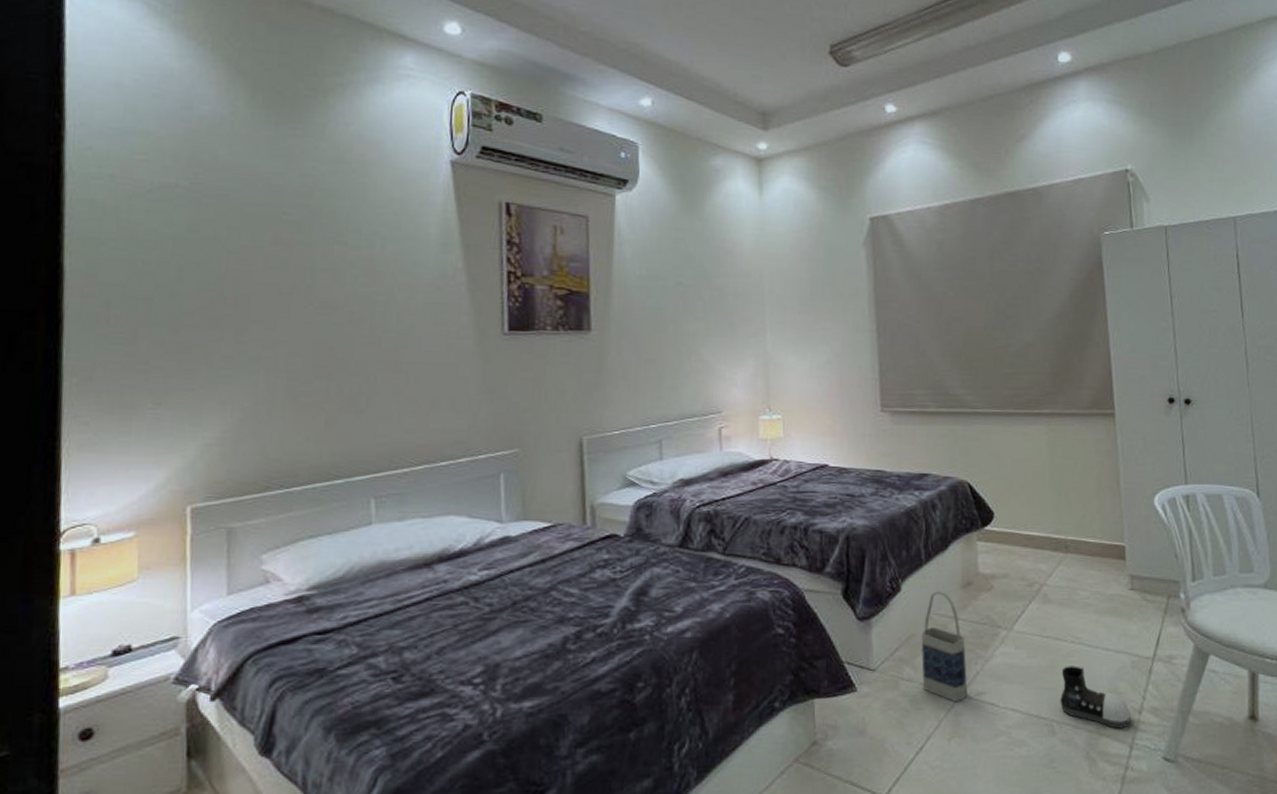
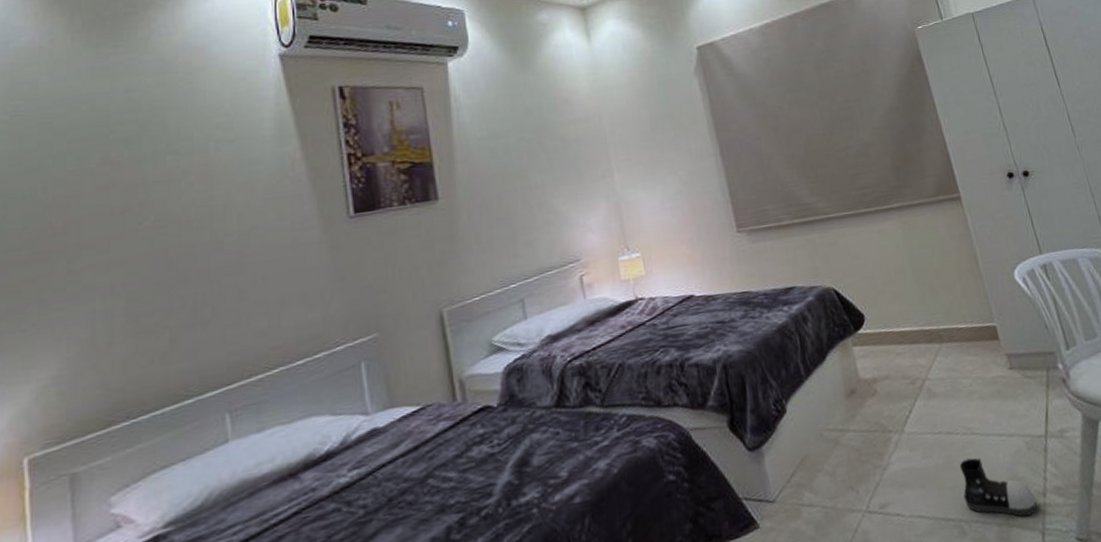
bag: present [921,591,968,703] -> none [814,404,871,521]

